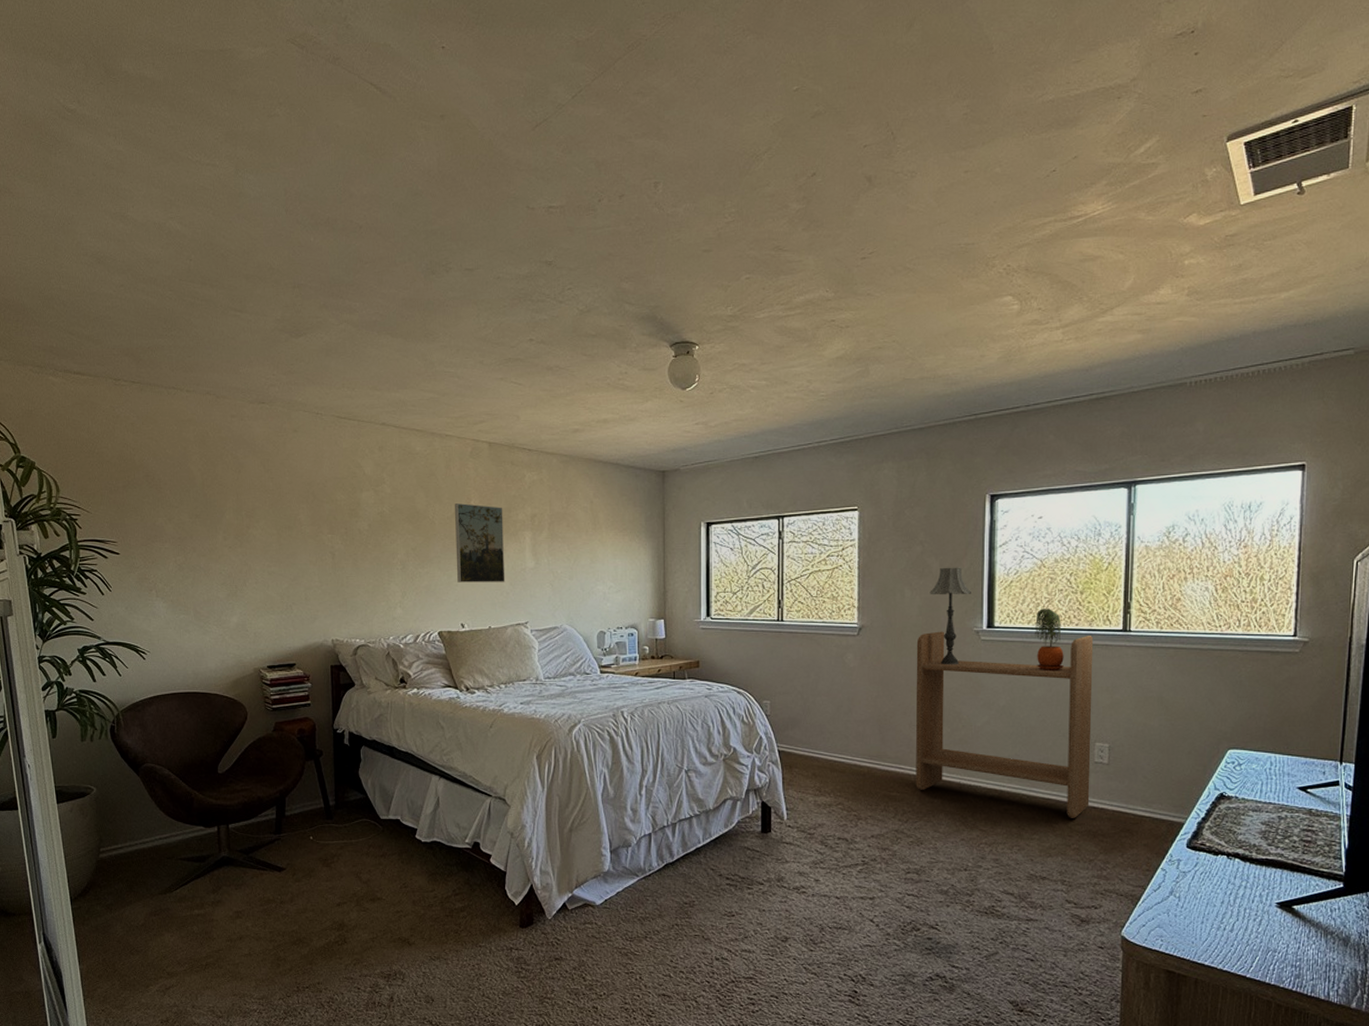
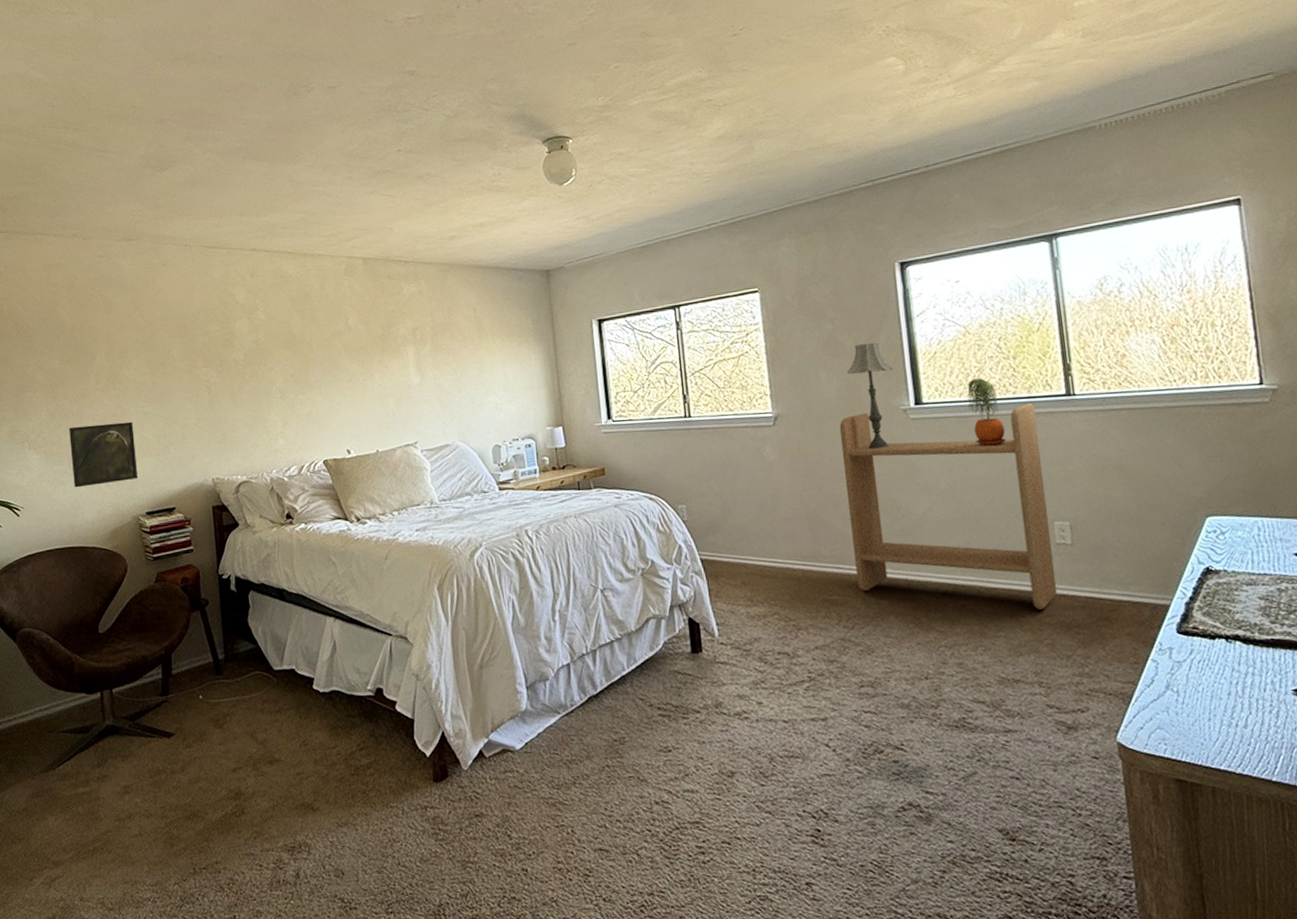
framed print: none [196,579,261,637] -> present [69,421,139,488]
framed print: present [455,503,505,582] -> none [332,323,391,406]

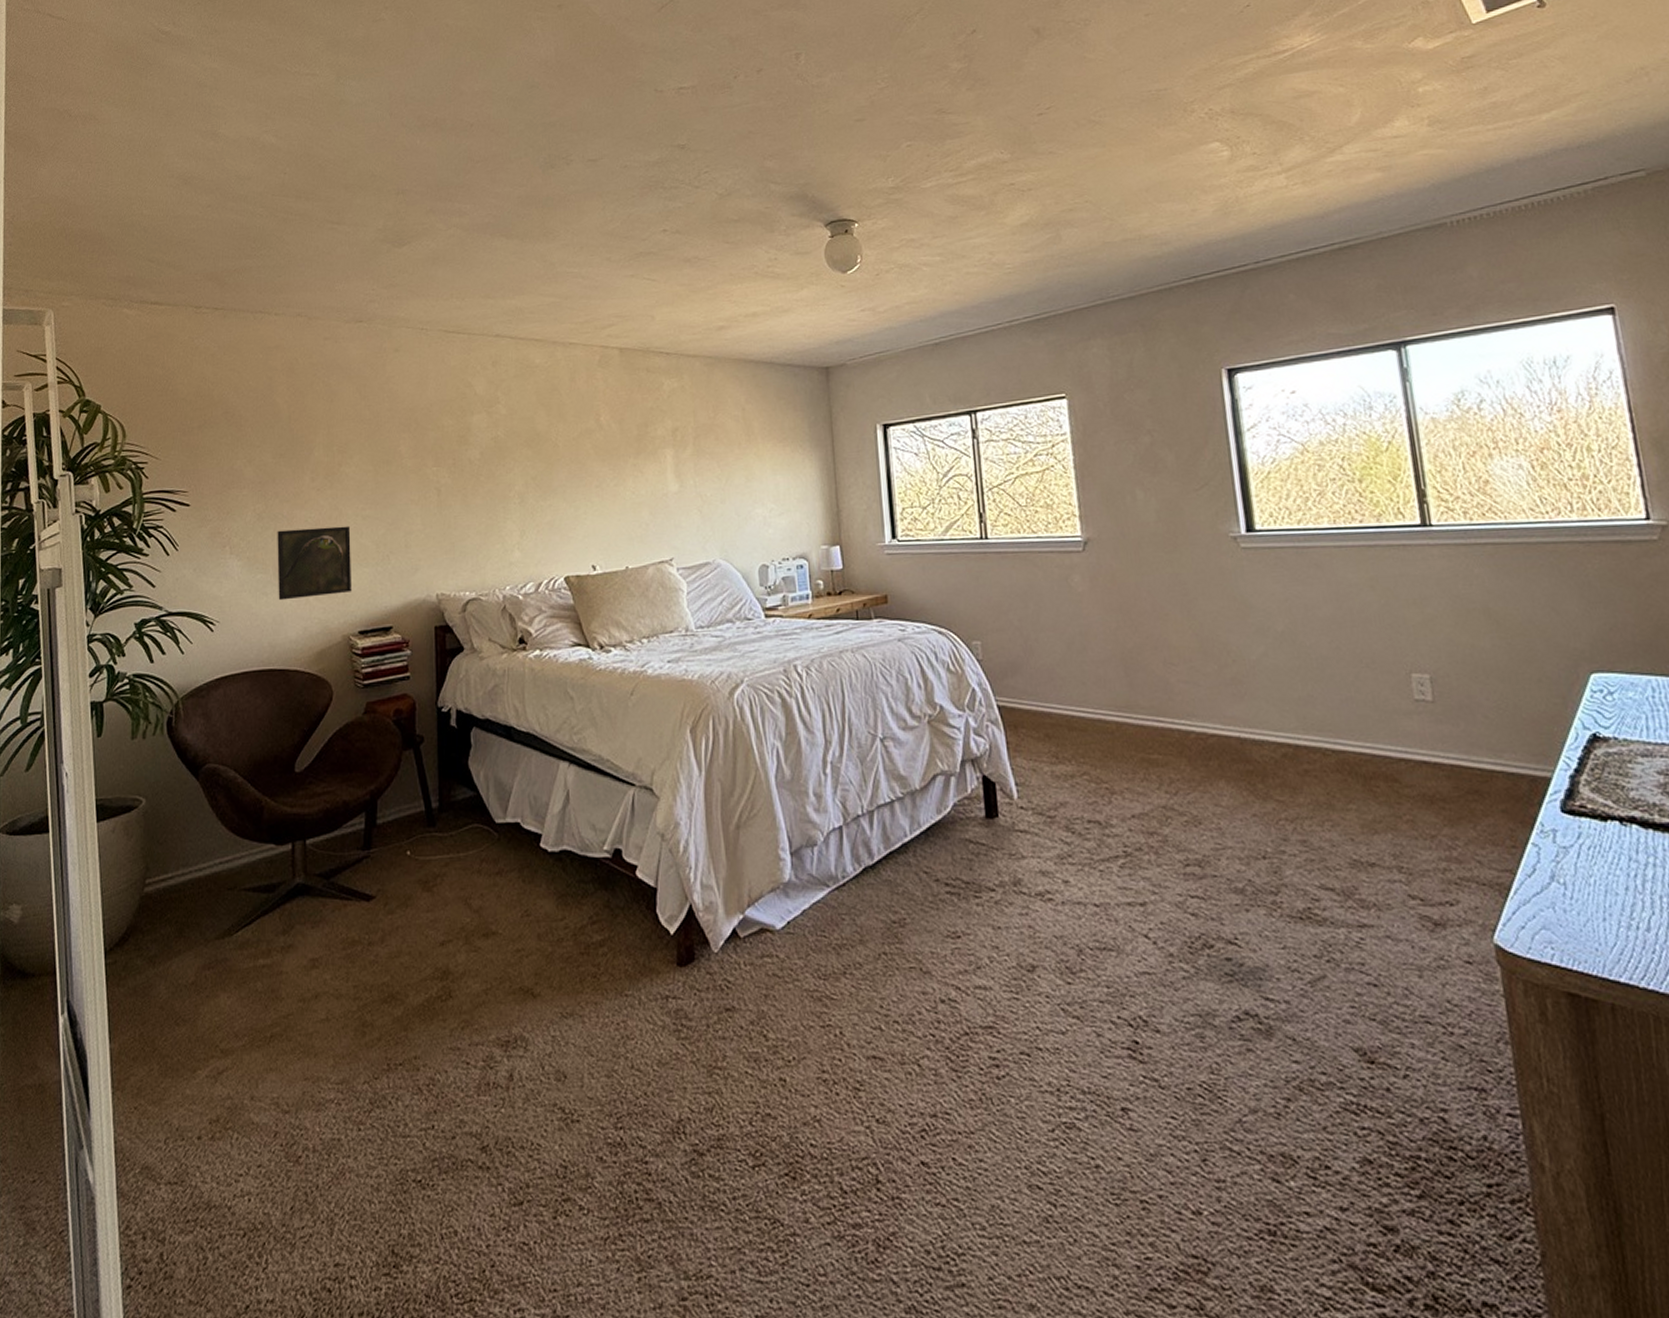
bookshelf: present [839,404,1058,610] -> none [1158,534,1418,778]
table lamp: present [847,342,893,450] -> none [1167,458,1220,583]
potted plant: present [967,378,1006,446] -> none [1307,503,1353,582]

